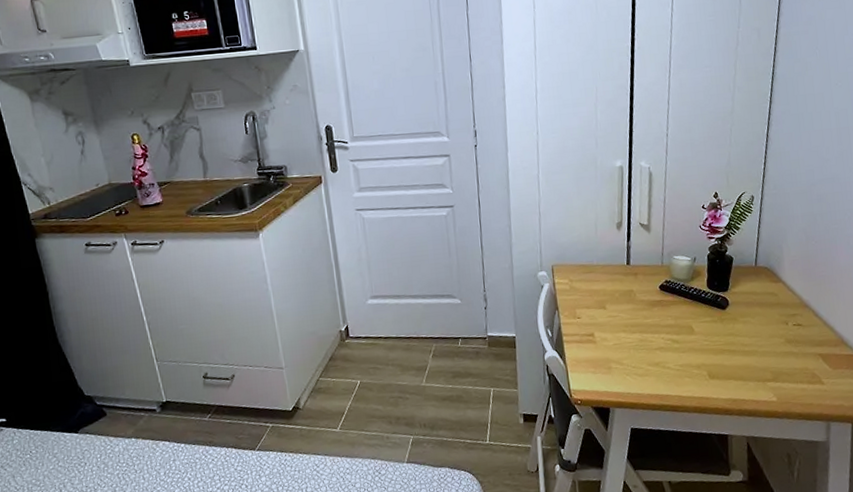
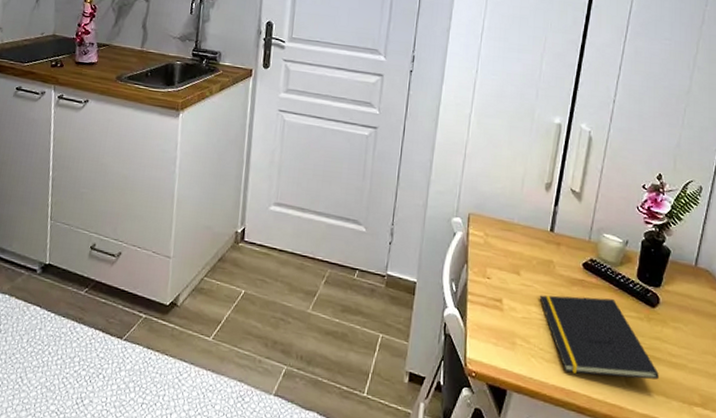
notepad: none [625,311,736,381] -> present [539,295,659,380]

